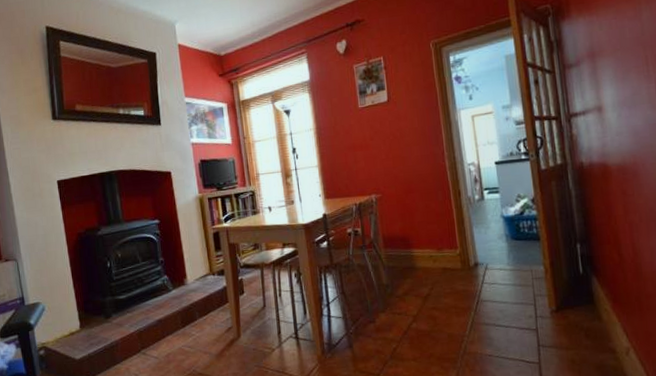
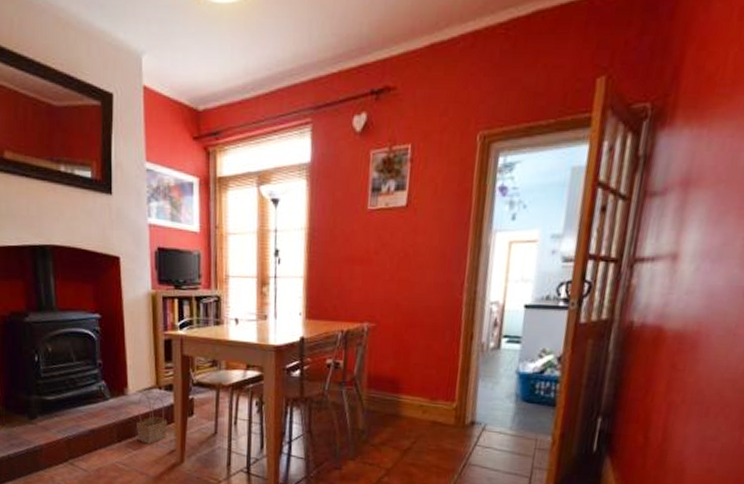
basket: none [196,280,223,325] -> present [137,393,168,444]

